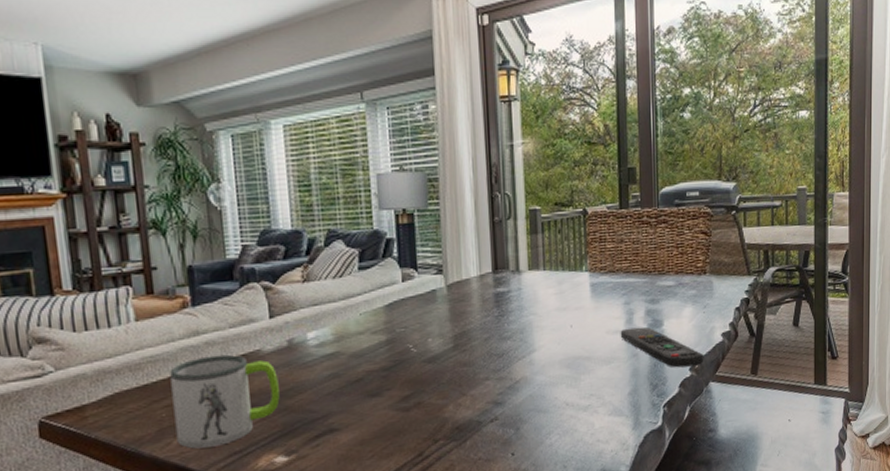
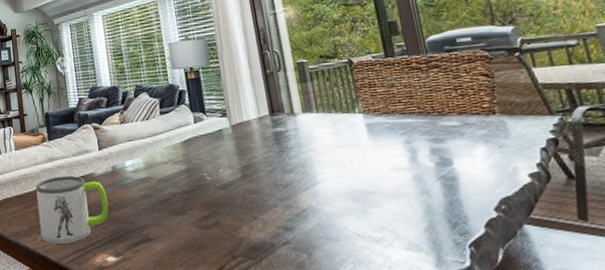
remote control: present [620,327,704,368] -> none [404,165,512,207]

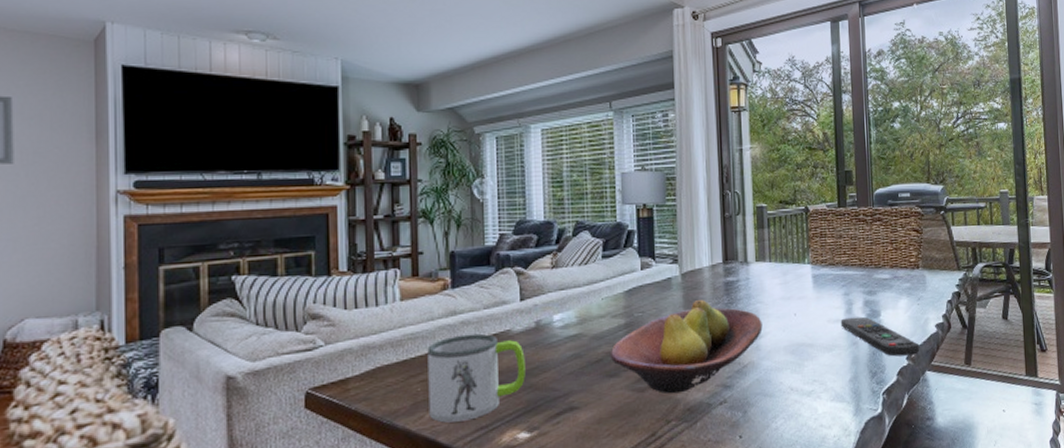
fruit bowl: none [175,149,318,233] -> present [609,300,763,394]
remote control: none [404,165,512,207] -> present [840,316,920,357]

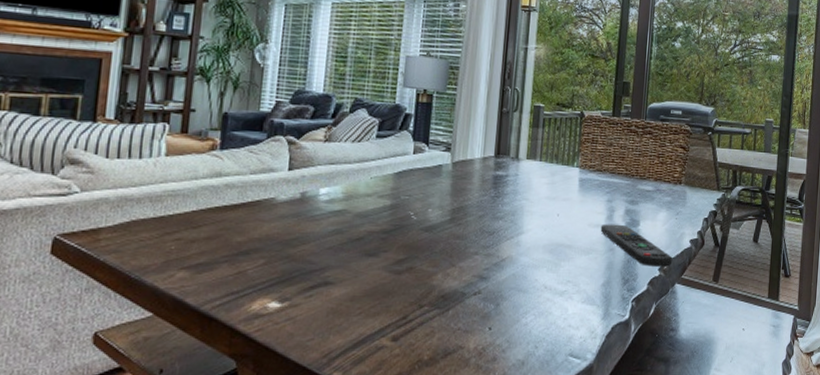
mug: present [427,333,526,423] -> none [180,197,286,284]
fruit bowl: present [609,300,763,394] -> none [371,190,526,280]

